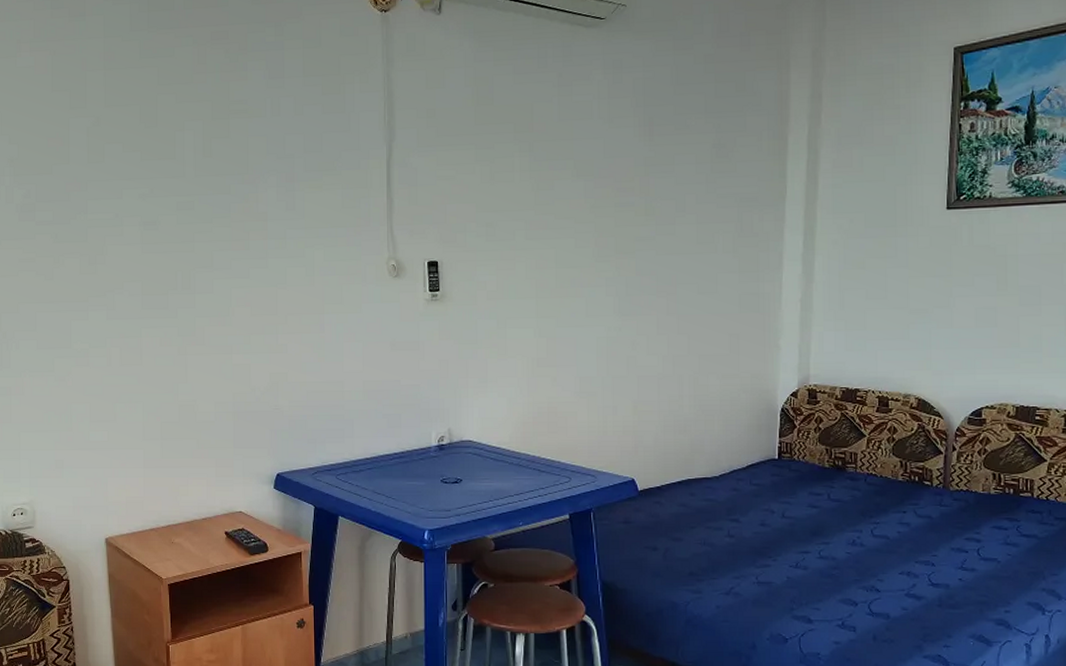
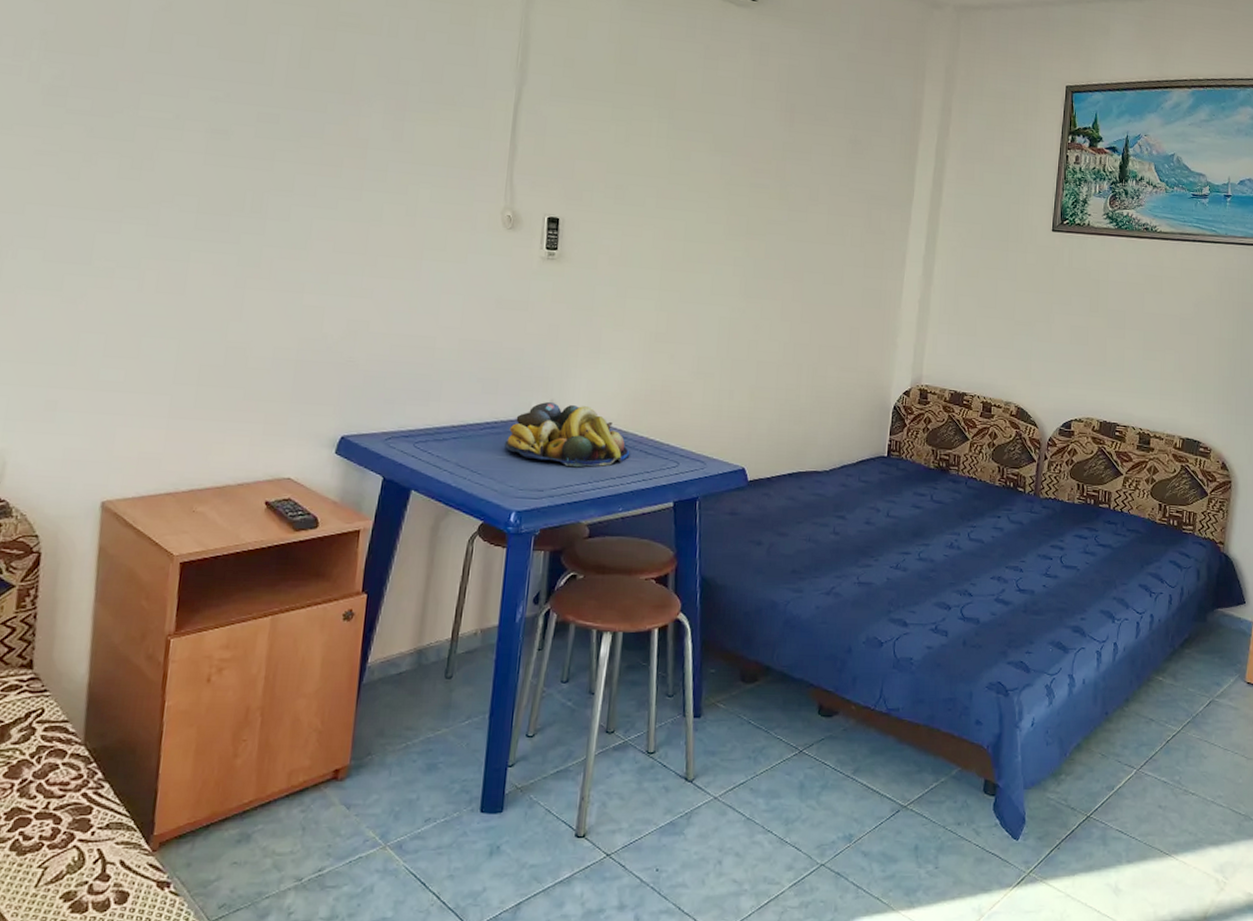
fruit bowl: none [411,431,525,488] -> present [504,402,630,468]

